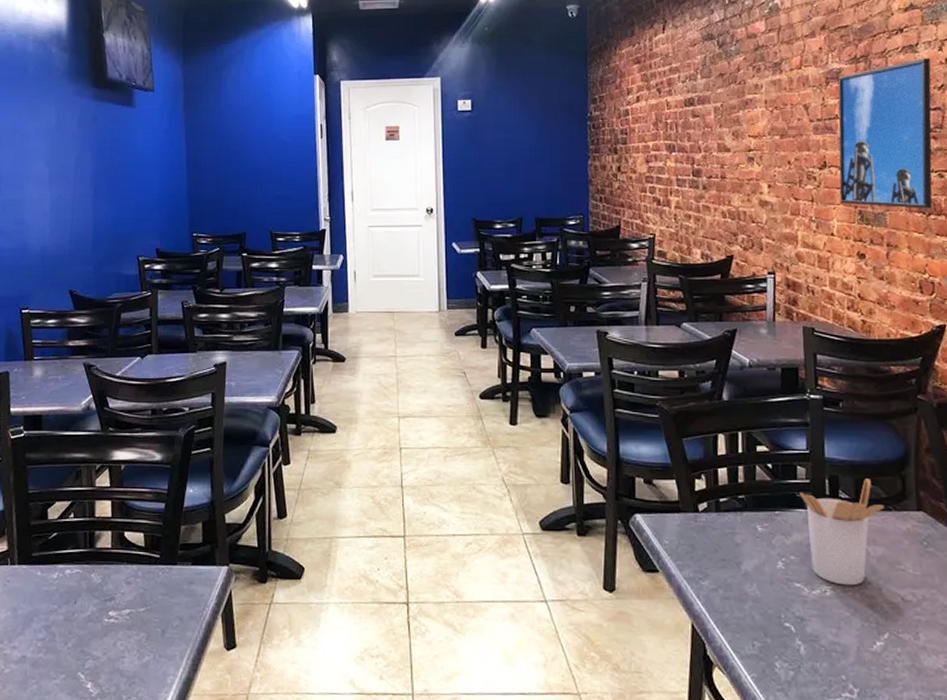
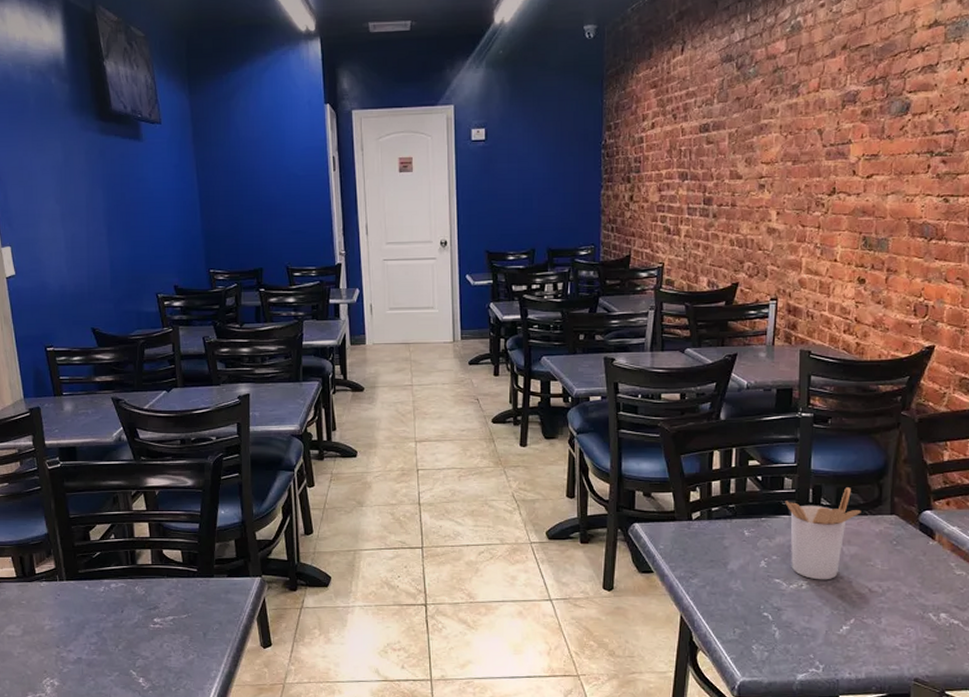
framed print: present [838,58,933,209] -> none [846,79,949,234]

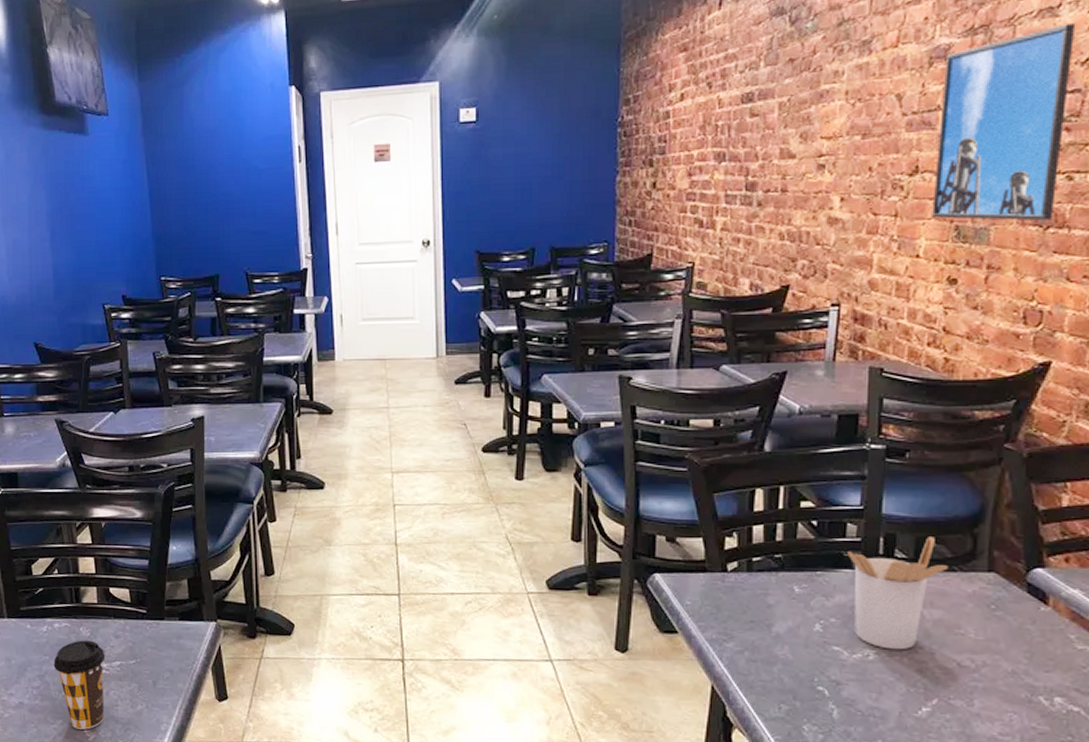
coffee cup: none [110,598,159,680] -> present [53,640,106,730]
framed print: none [846,79,949,234] -> present [932,23,1076,221]

